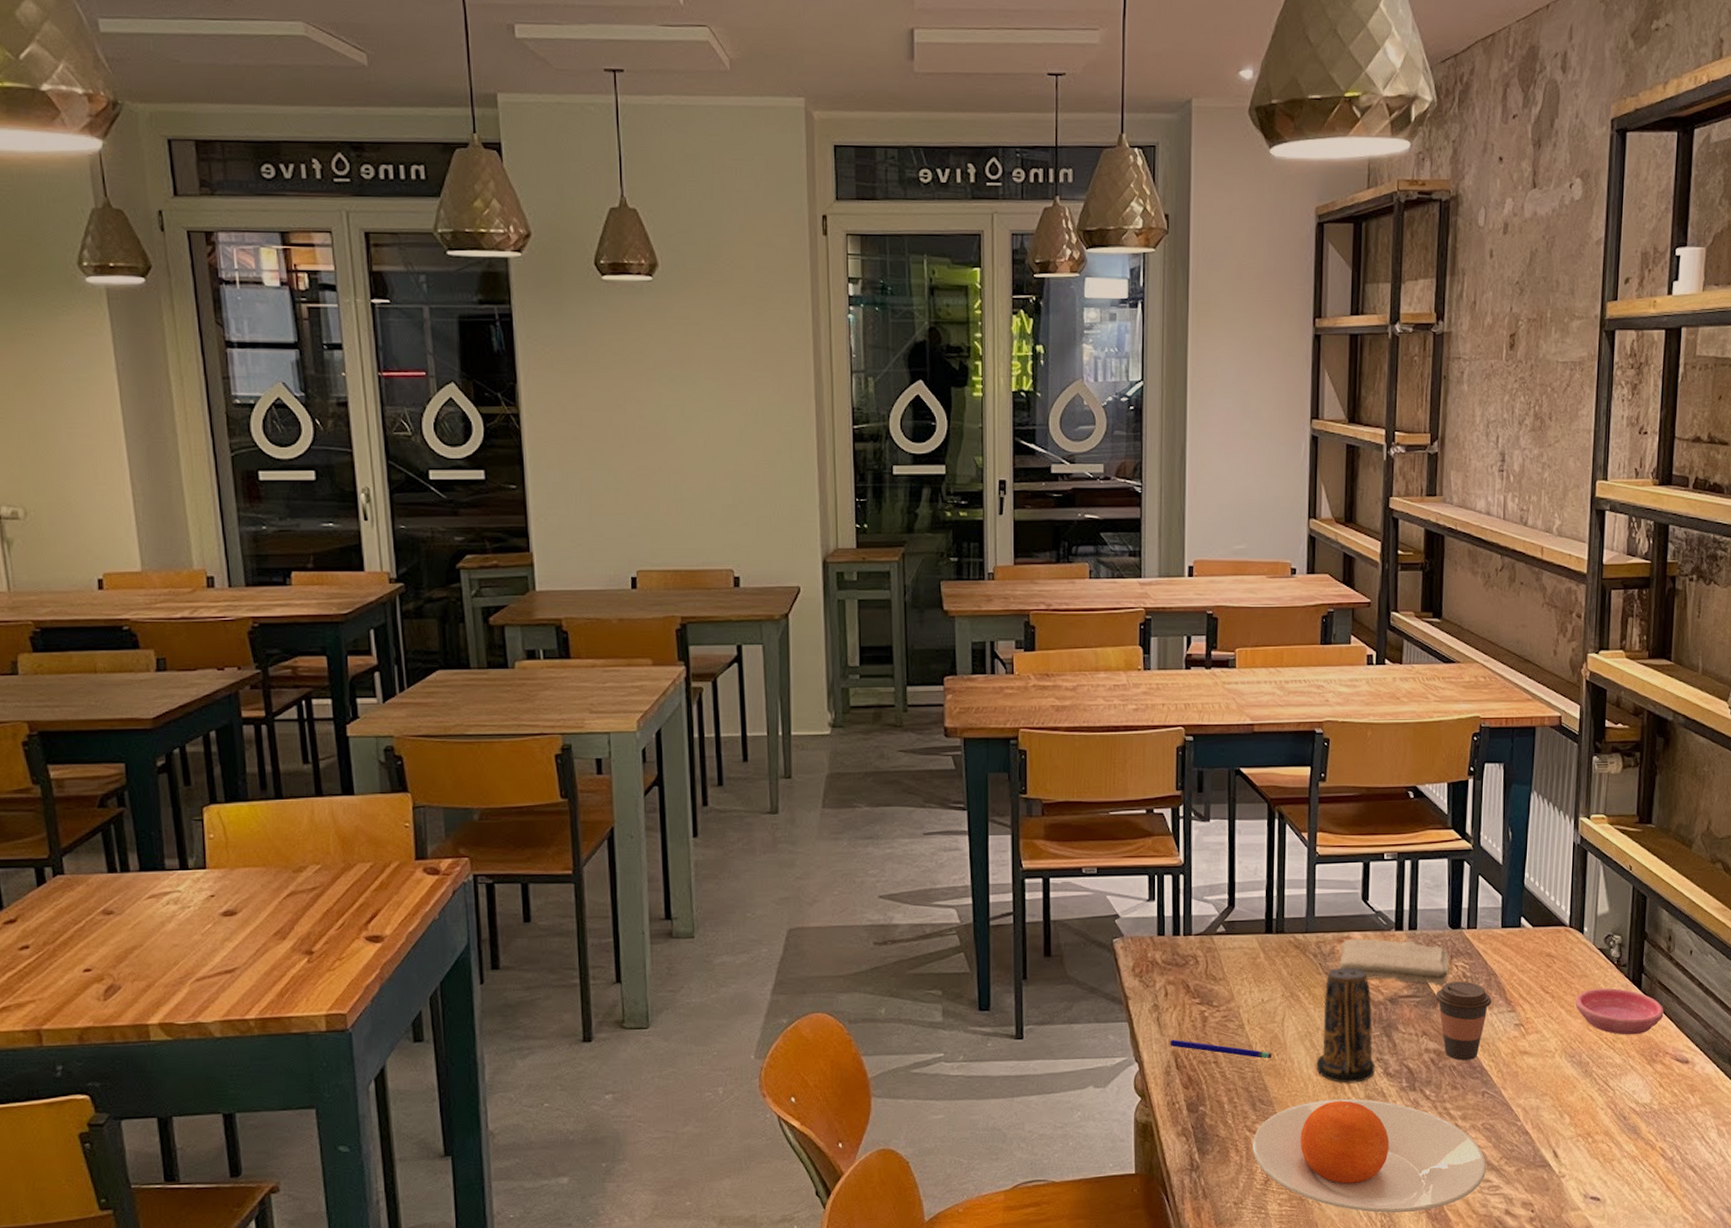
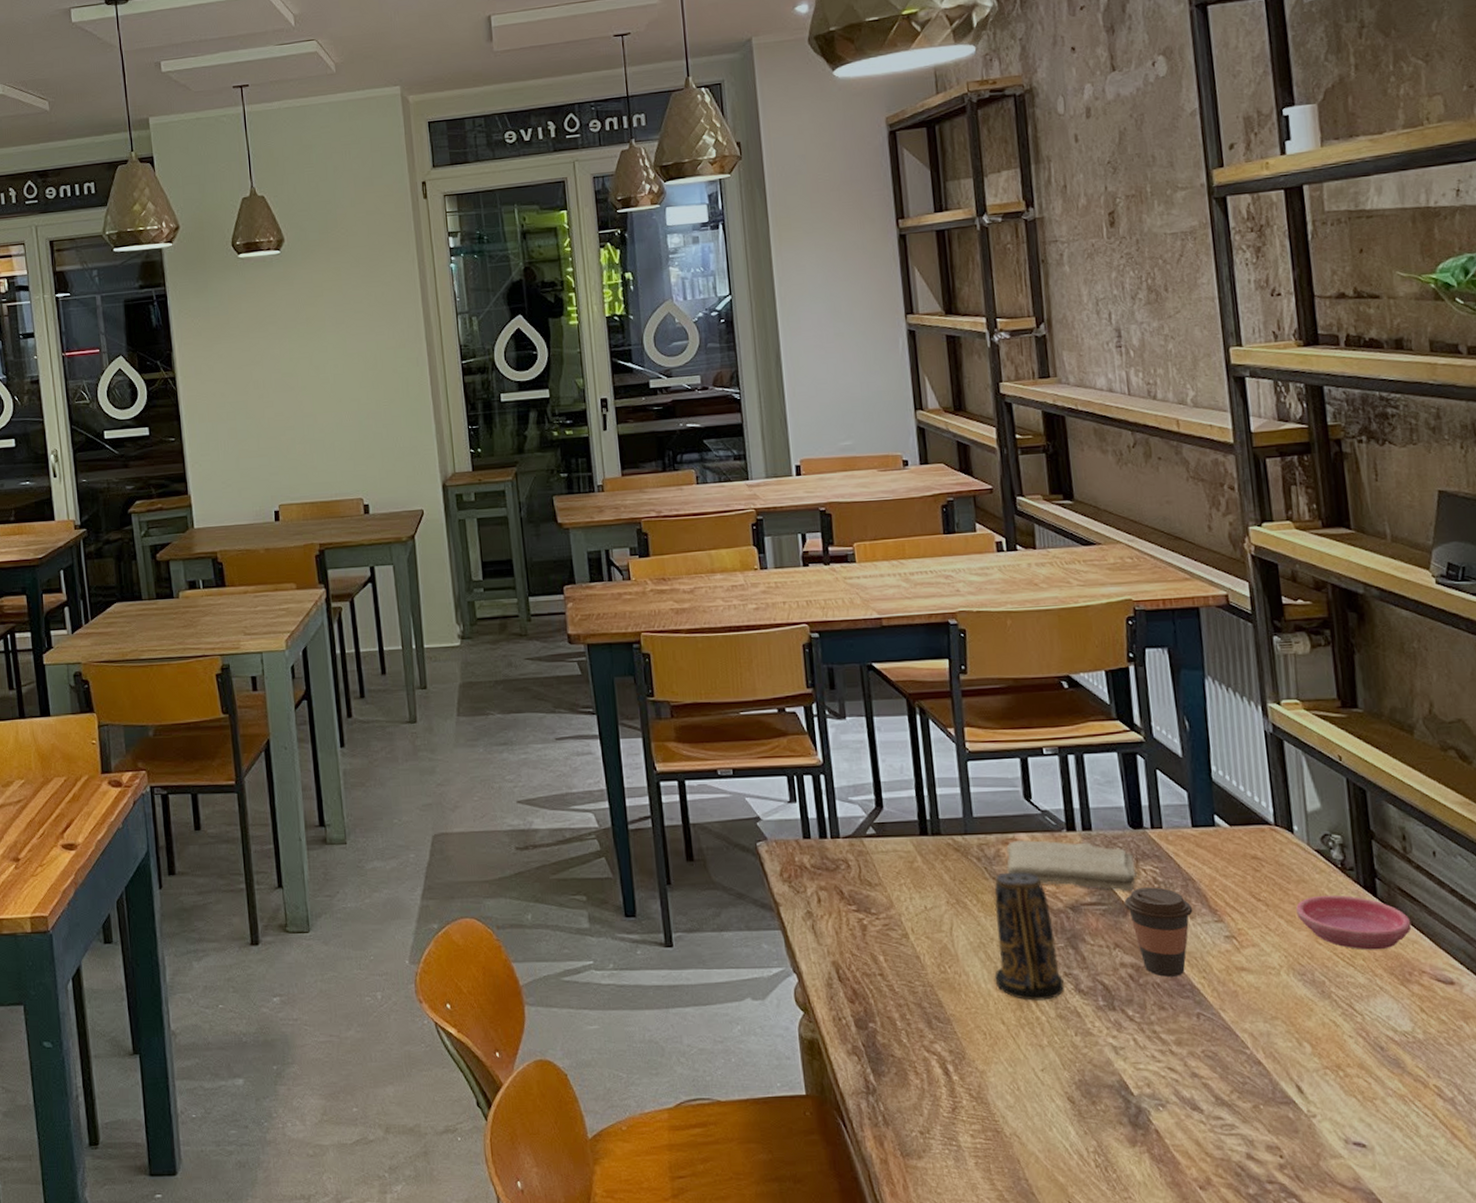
pen: present [1169,1039,1273,1059] -> none [828,949,944,972]
plate: present [1251,1098,1486,1213] -> none [932,1018,1215,1152]

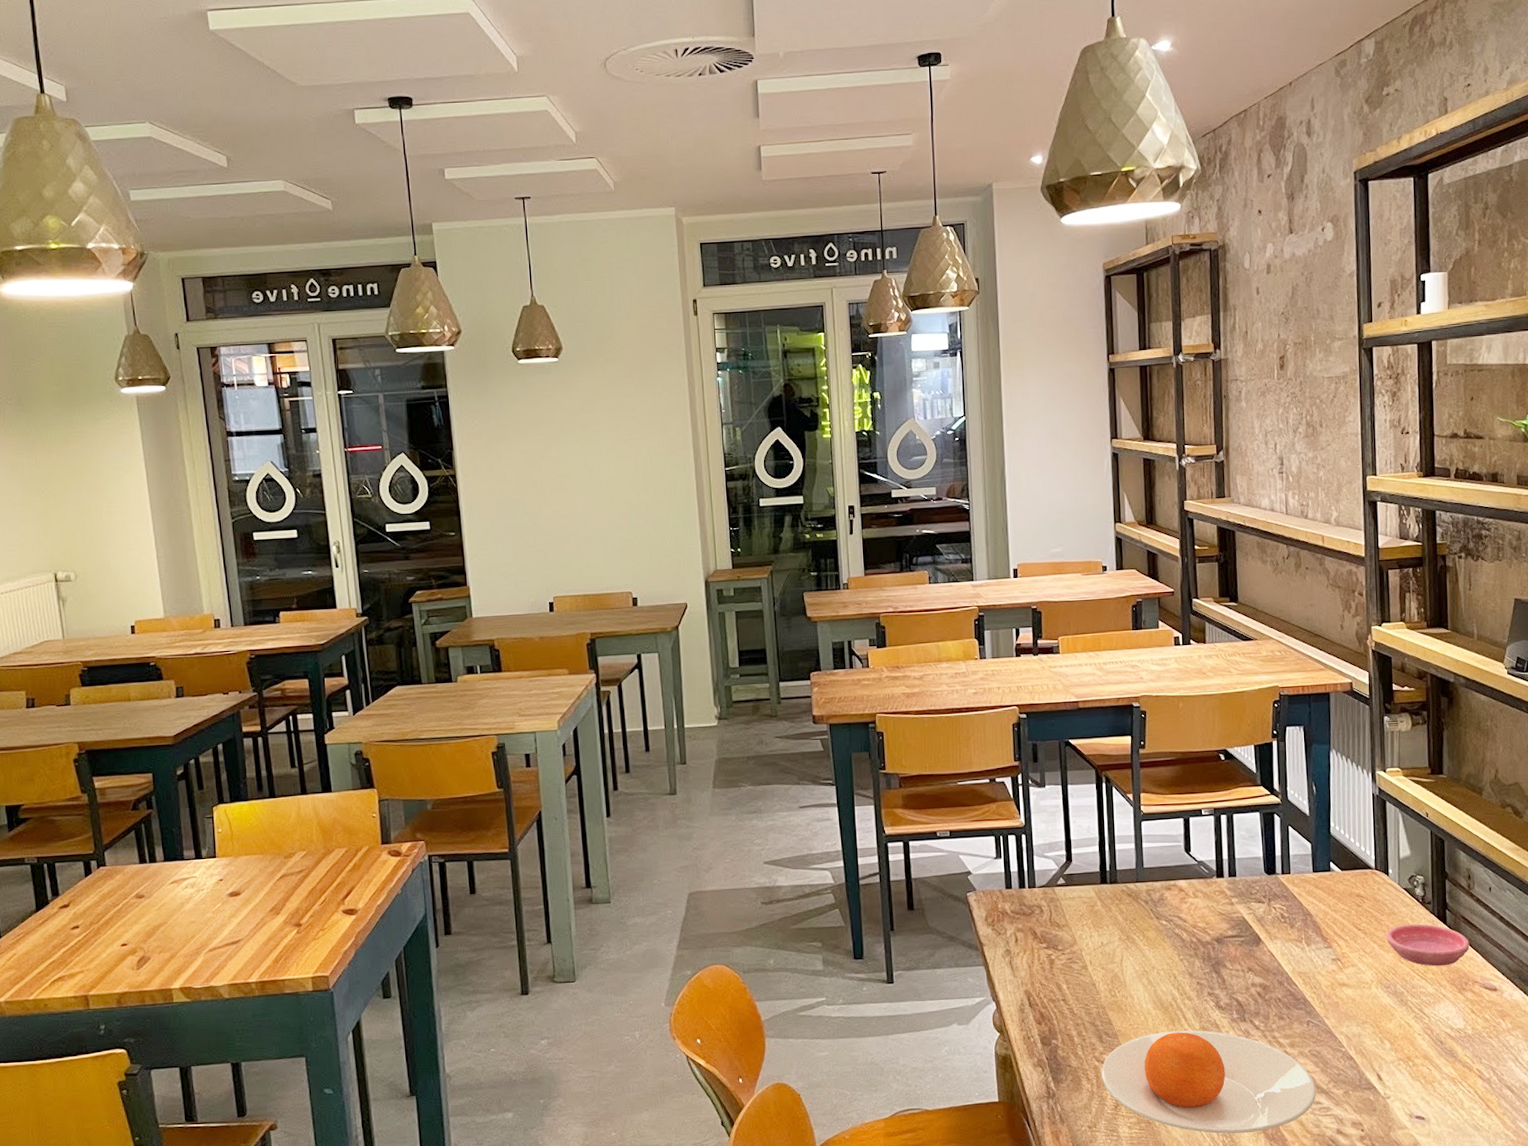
plate: none [932,1018,1215,1152] -> present [1101,1030,1316,1134]
candle: present [994,872,1065,1001] -> none [1154,912,1208,1016]
washcloth: present [1006,839,1138,891] -> none [1168,885,1269,925]
coffee cup: present [1124,887,1193,977] -> none [1257,921,1309,993]

